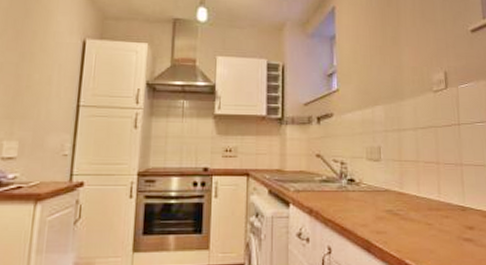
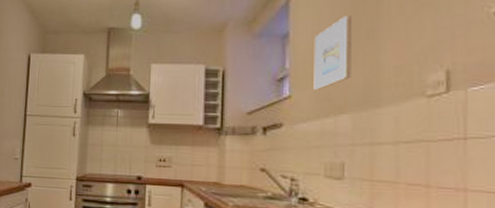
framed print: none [354,25,383,85] -> present [314,16,352,90]

